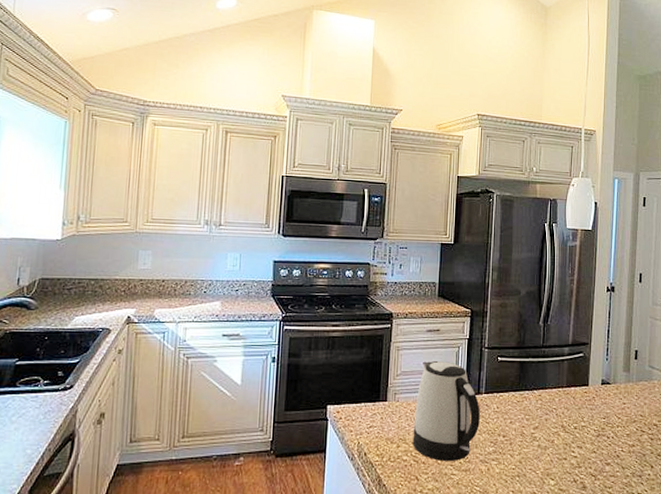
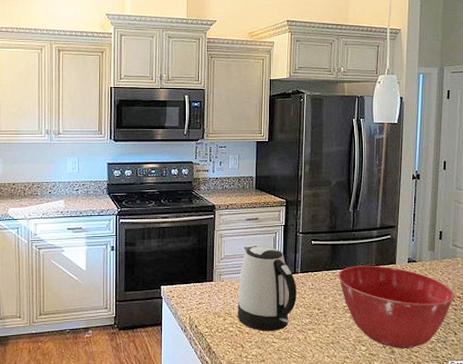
mixing bowl: none [526,386,651,484] -> present [338,265,454,349]

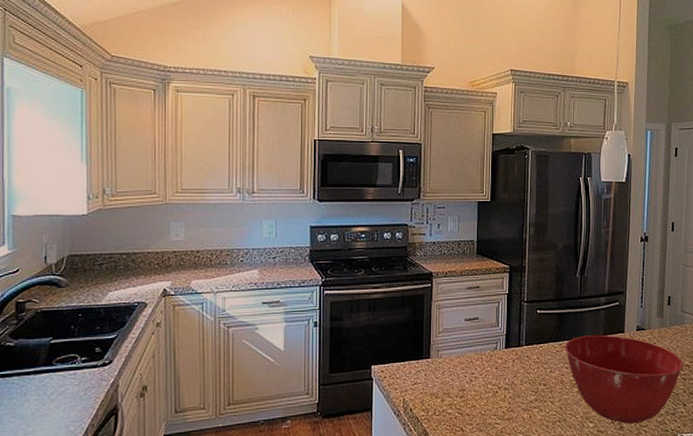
kettle: present [237,246,297,331] -> none [457,317,521,412]

